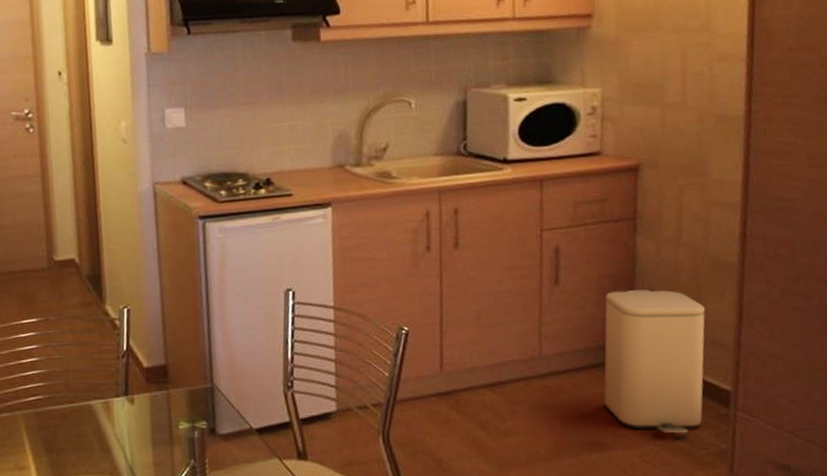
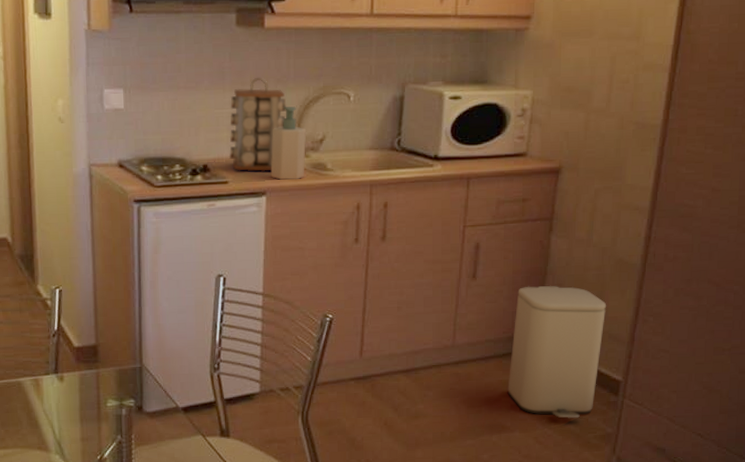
spice rack: none [290,89,348,184] -> present [228,77,287,173]
soap bottle: none [333,116,370,191] -> present [270,107,306,181]

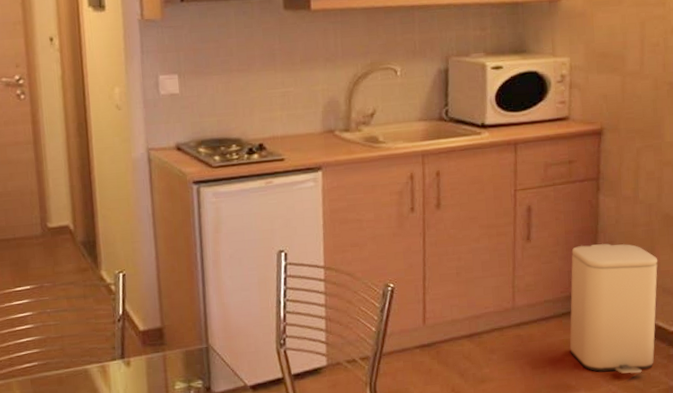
spice rack: present [228,77,287,173] -> none [282,57,337,148]
soap bottle: present [270,107,306,181] -> none [323,83,358,155]

